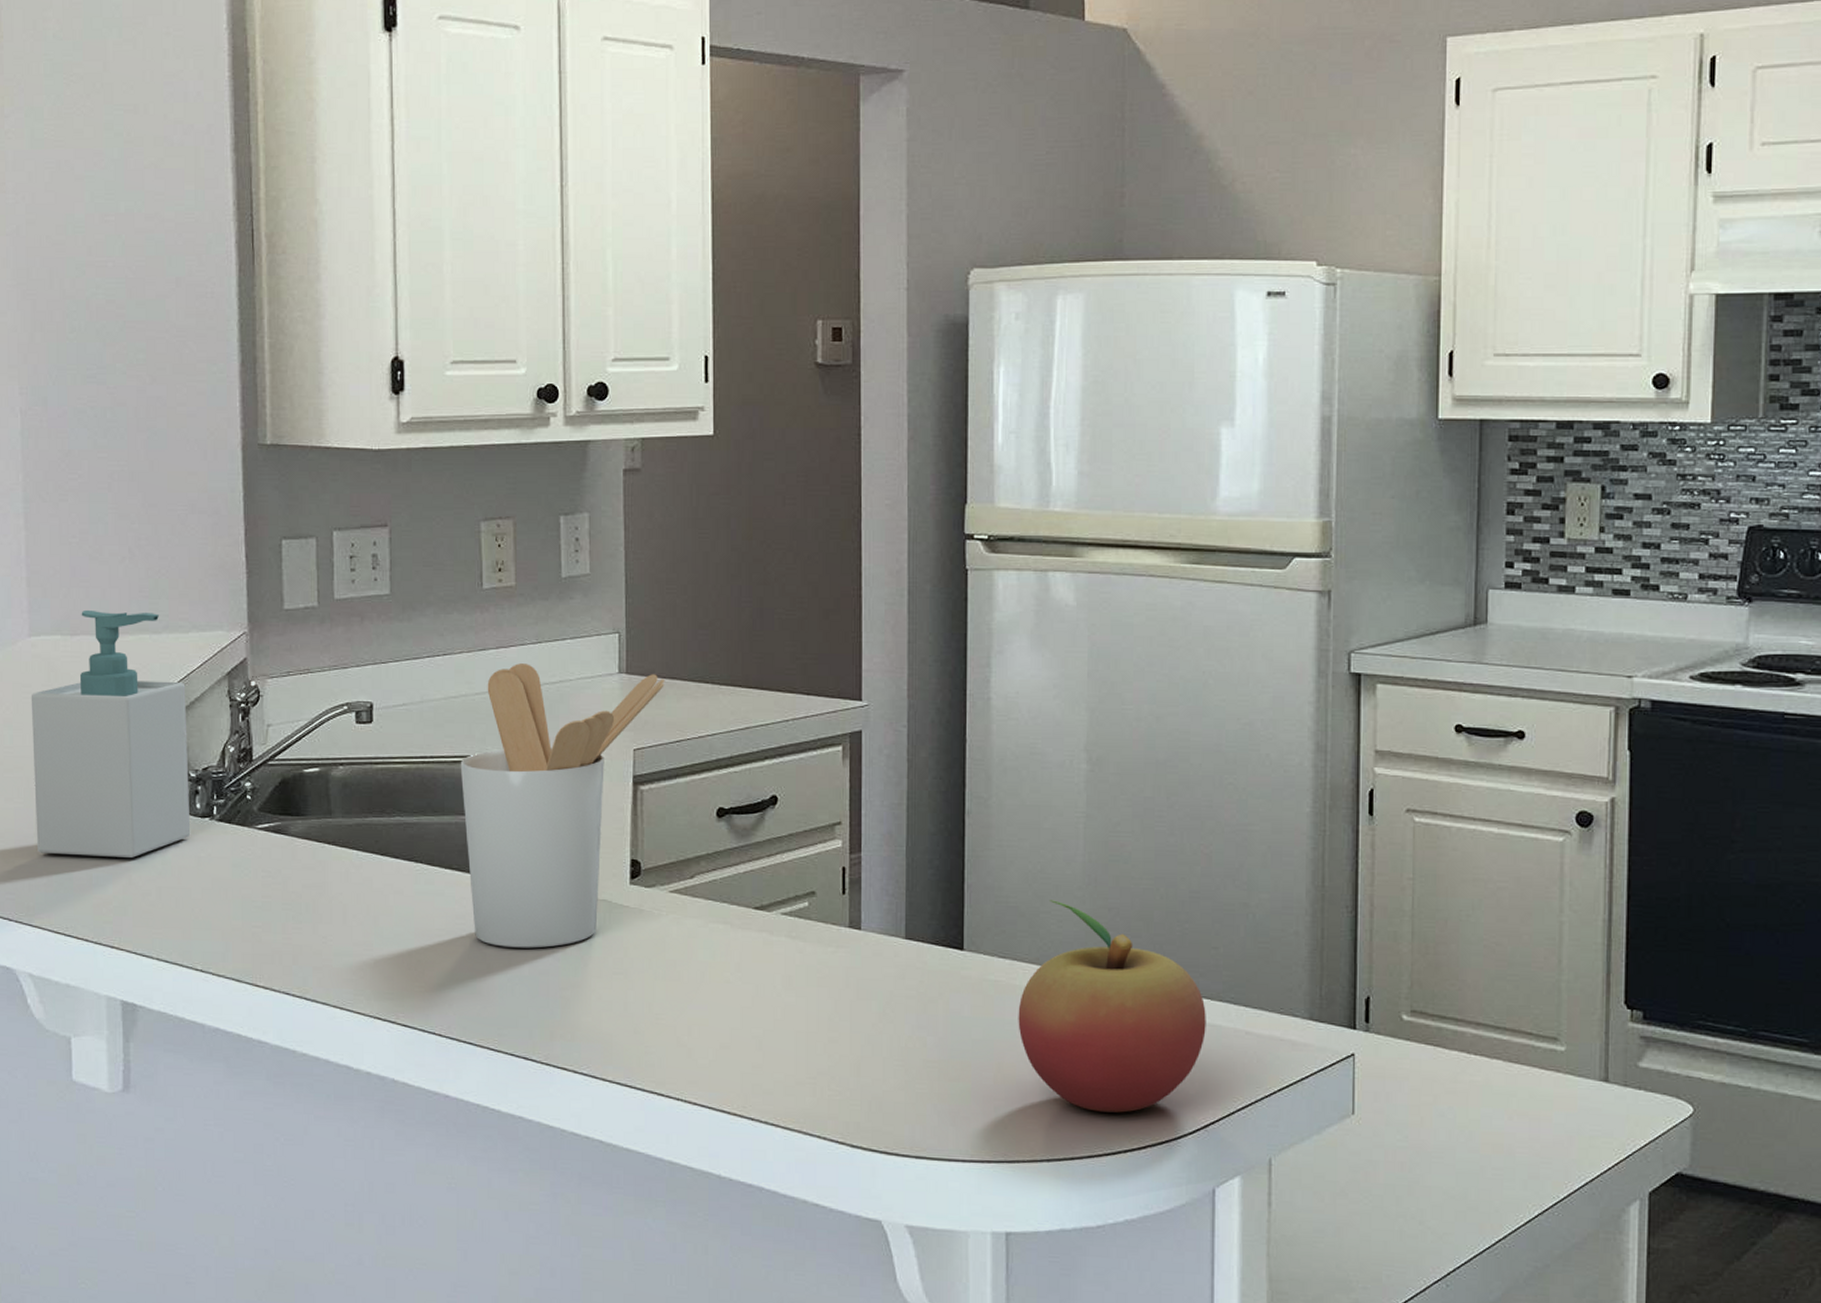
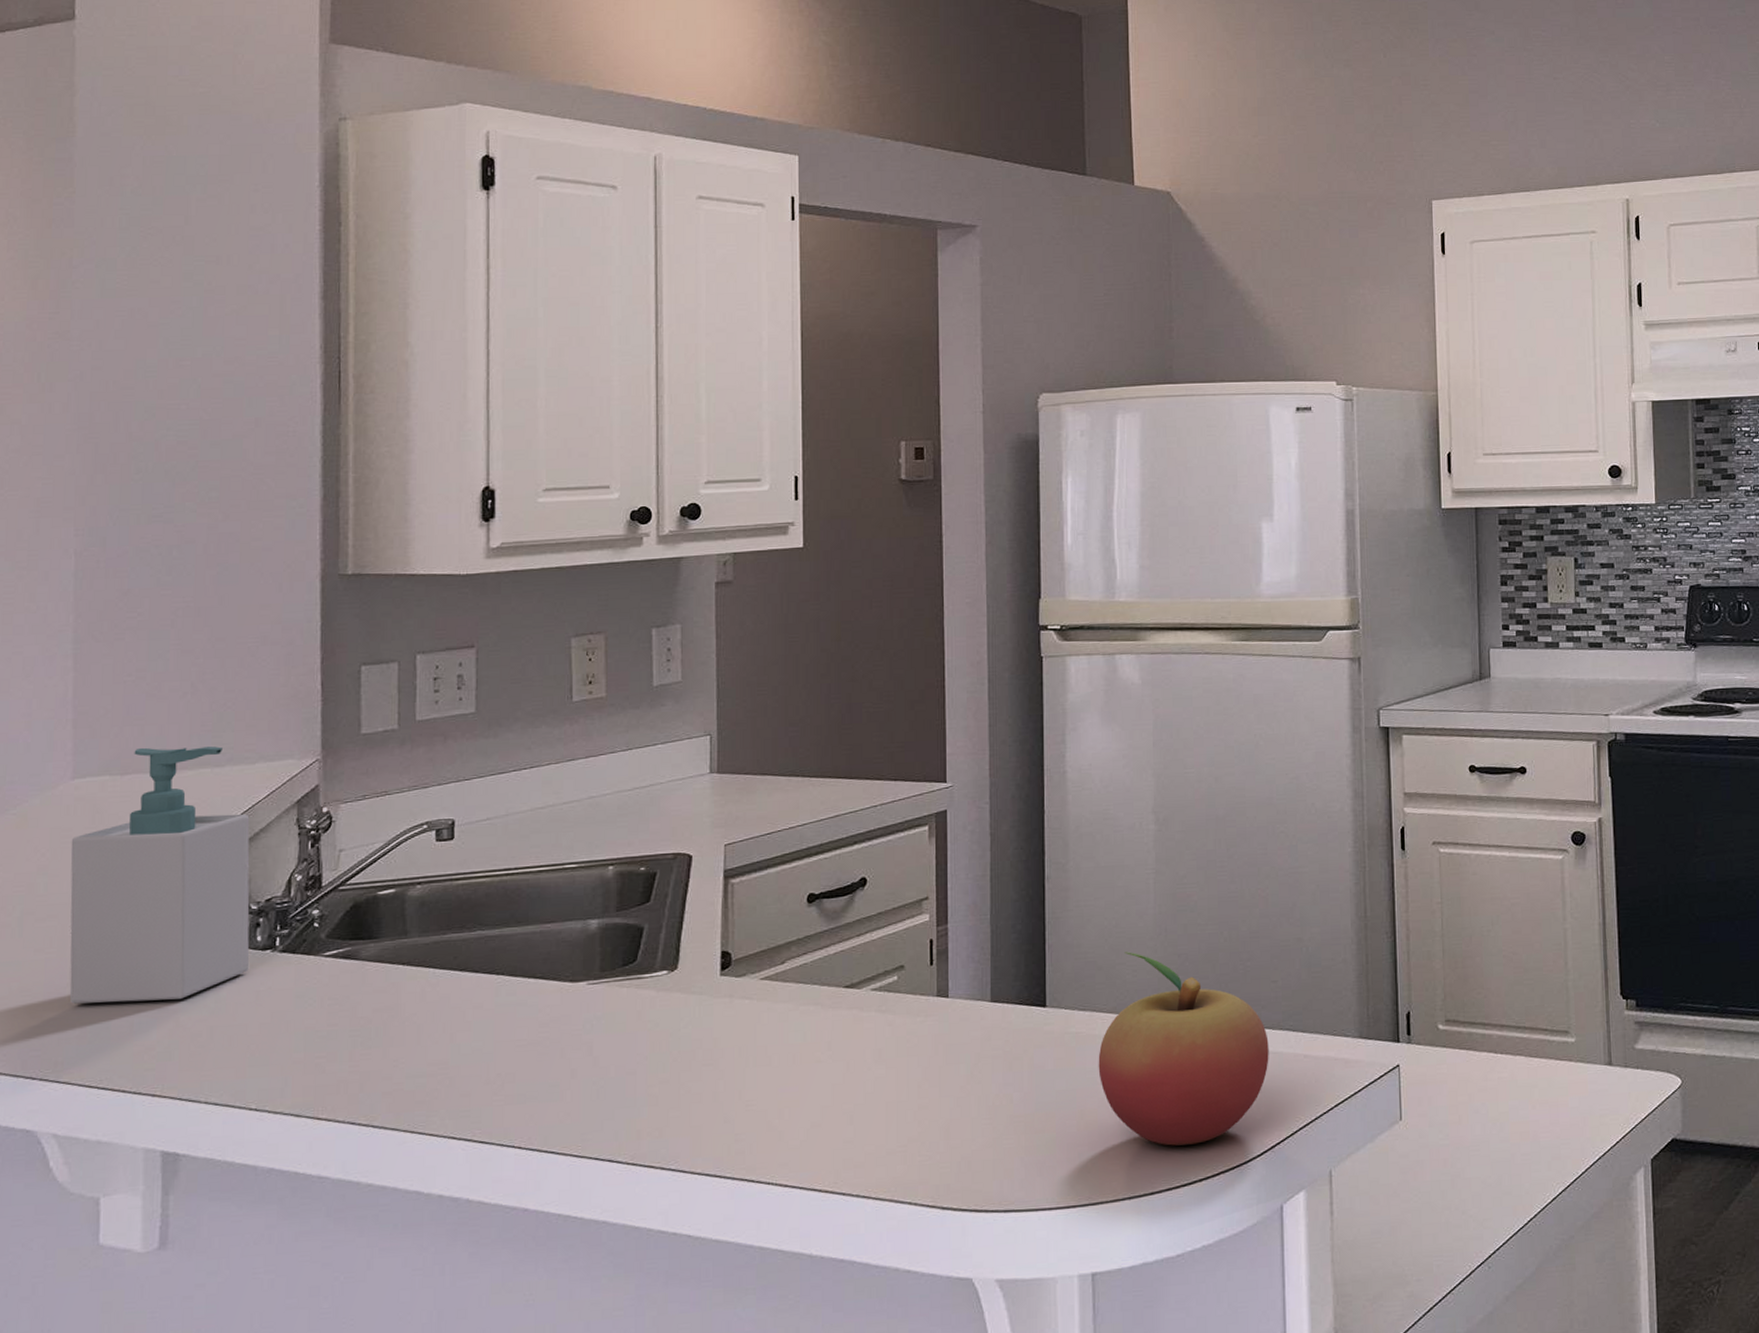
utensil holder: present [460,663,664,948] -> none [546,770,755,1051]

